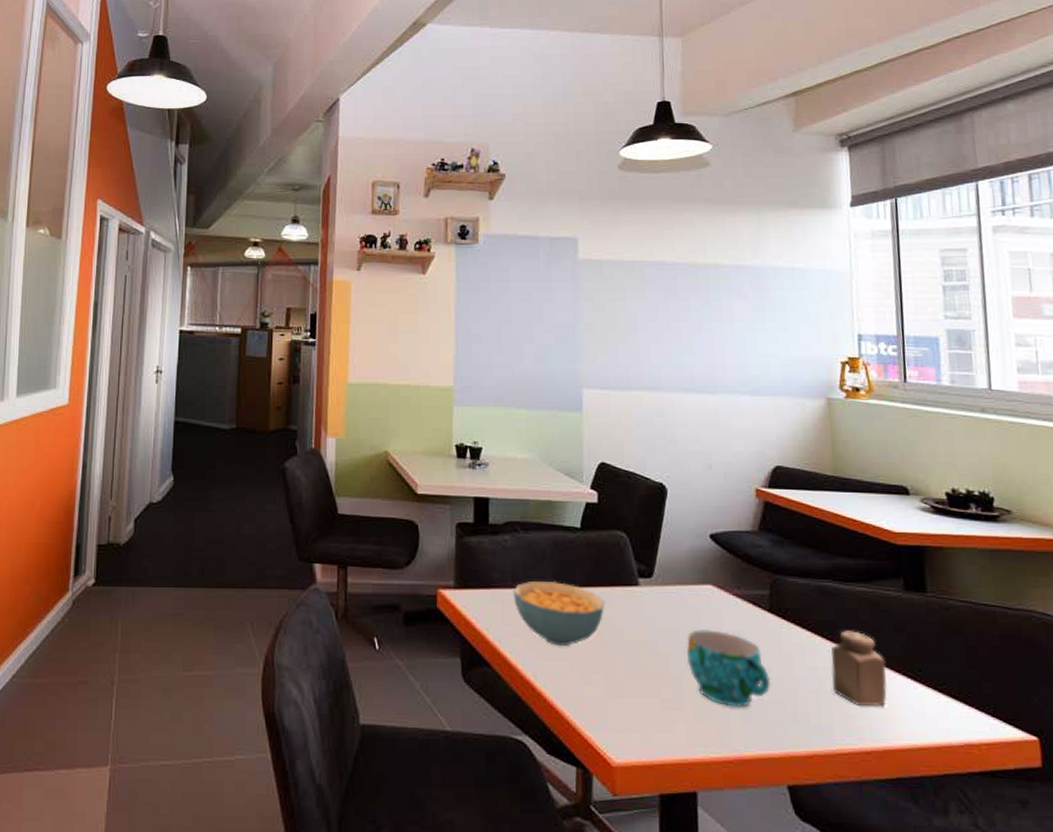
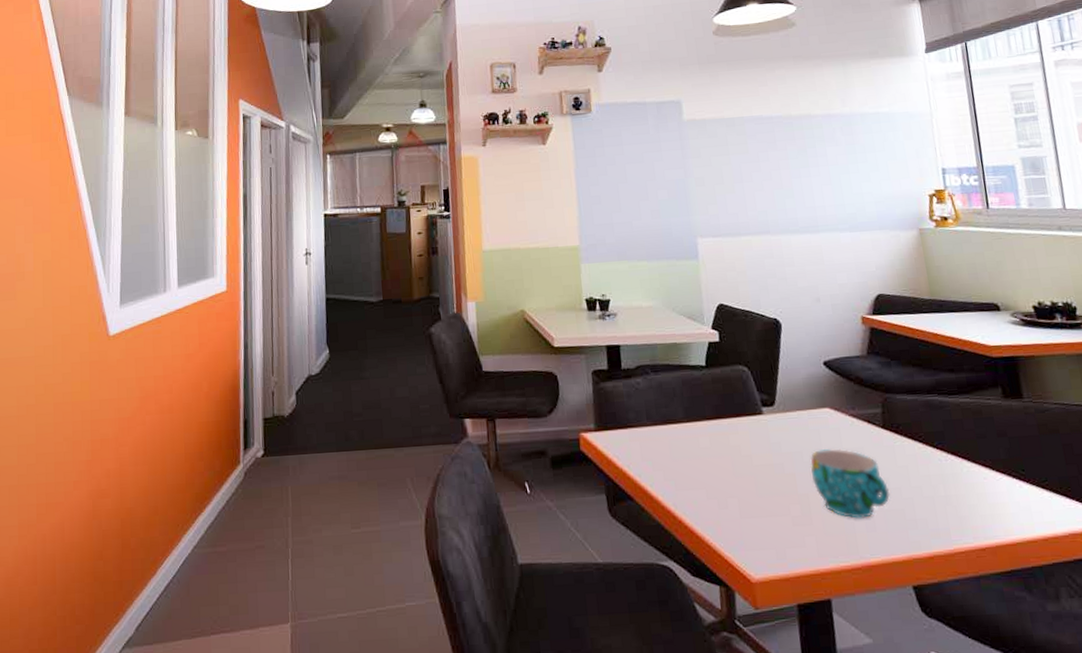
cereal bowl: present [513,580,606,647] -> none [649,416,734,476]
salt shaker: present [831,630,888,707] -> none [941,439,996,508]

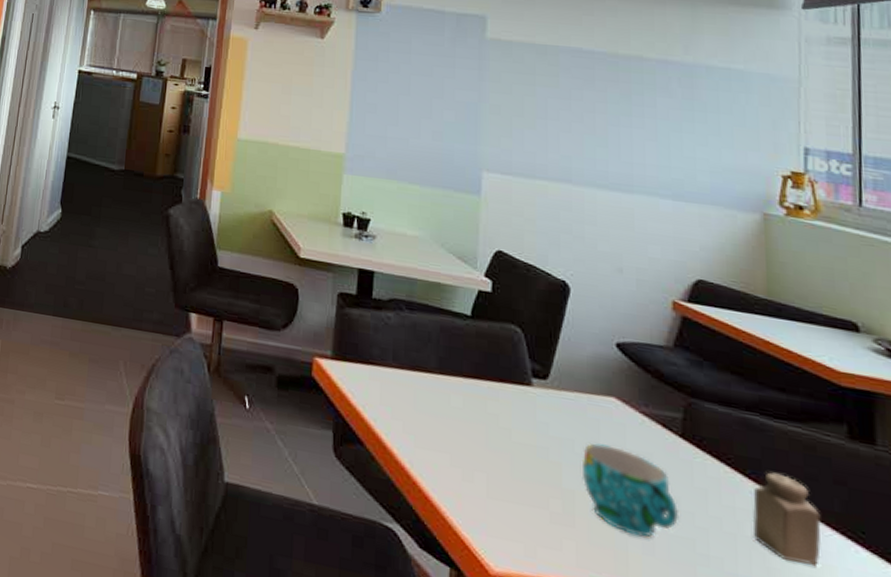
salt shaker: none [941,439,996,508] -> present [752,472,821,565]

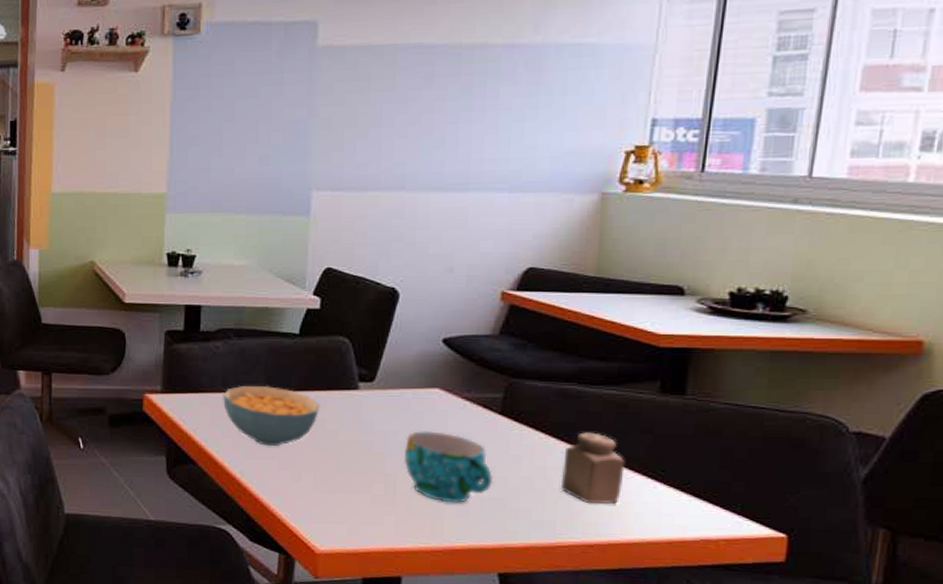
cereal bowl: none [393,363,493,439] -> present [223,385,321,447]

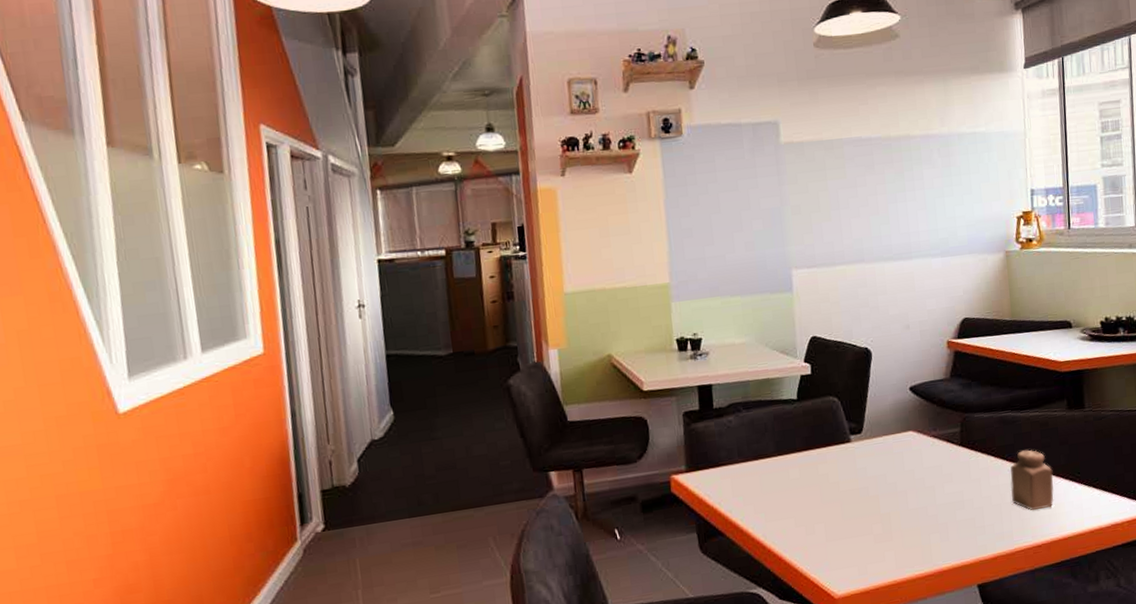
cereal bowl: present [223,385,321,447] -> none [740,450,823,507]
cup: present [403,431,494,503] -> none [893,468,963,531]

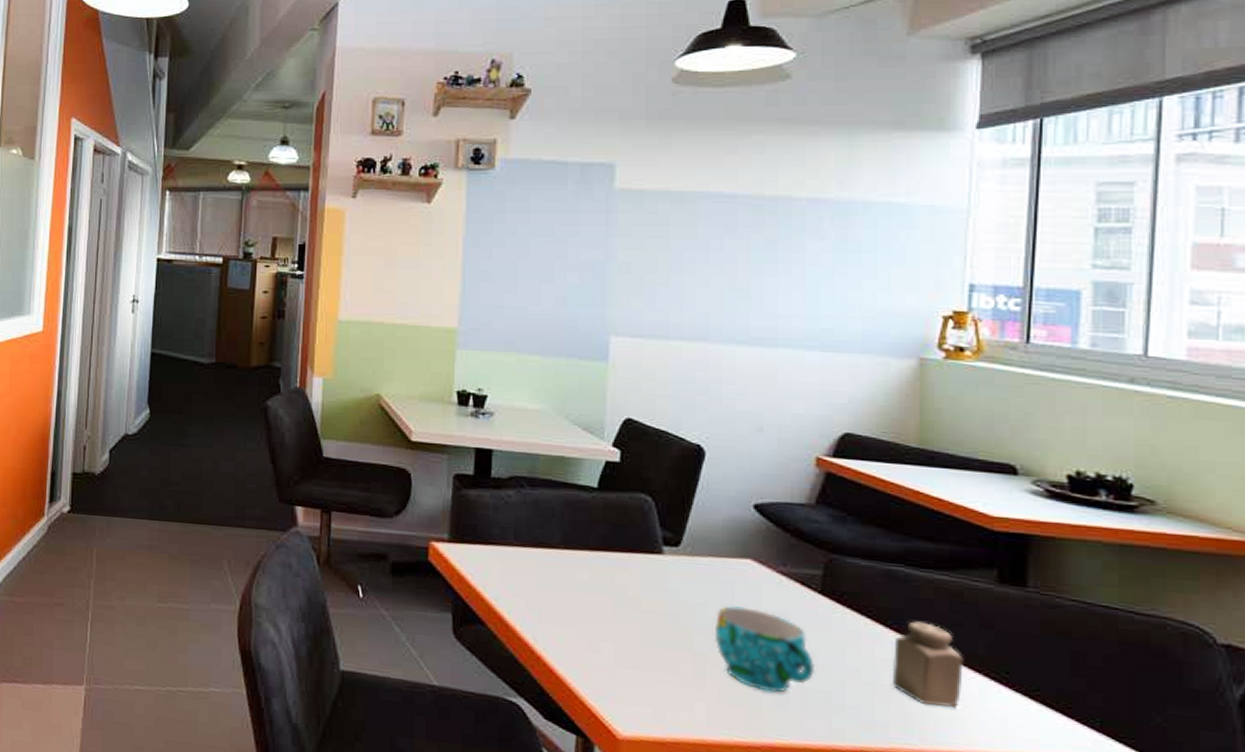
cup: none [893,468,963,531] -> present [714,606,816,693]

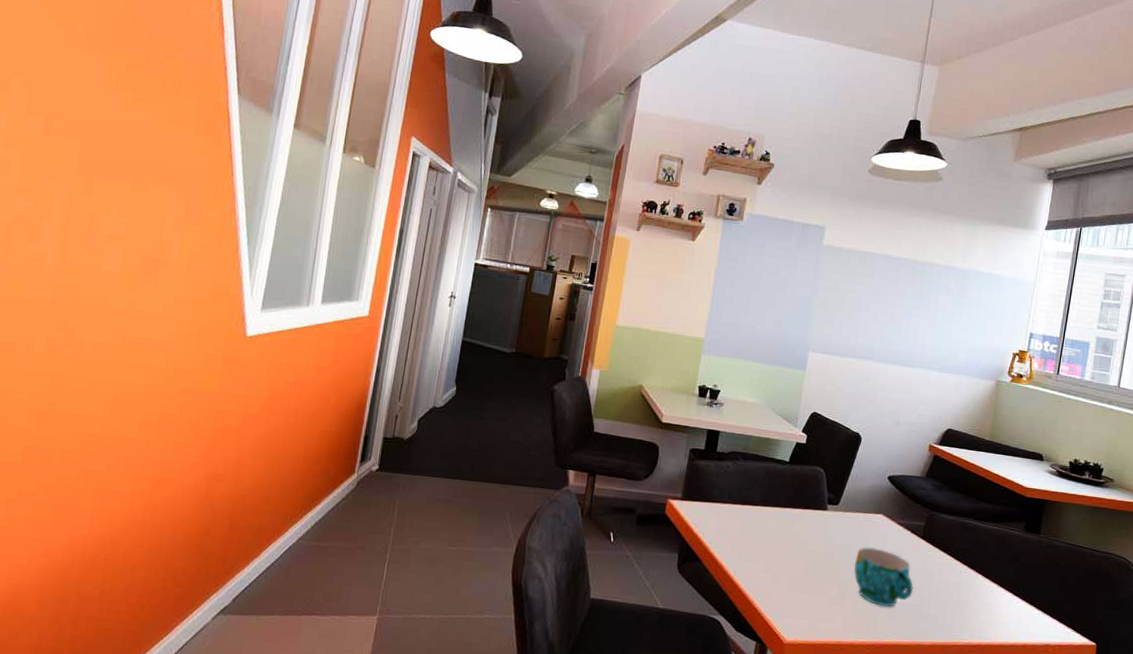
salt shaker: present [891,621,964,707] -> none [957,557,1000,614]

